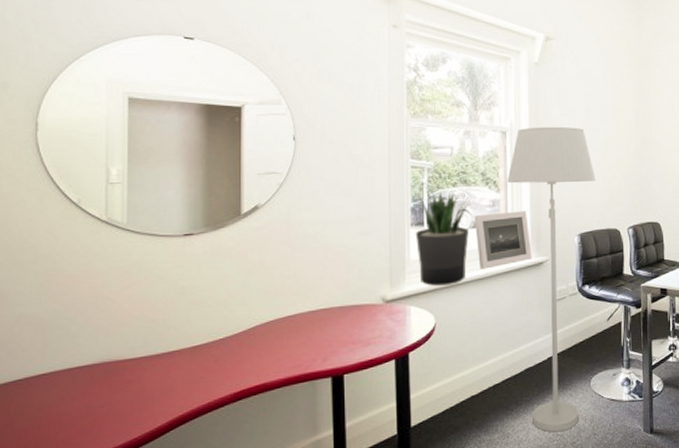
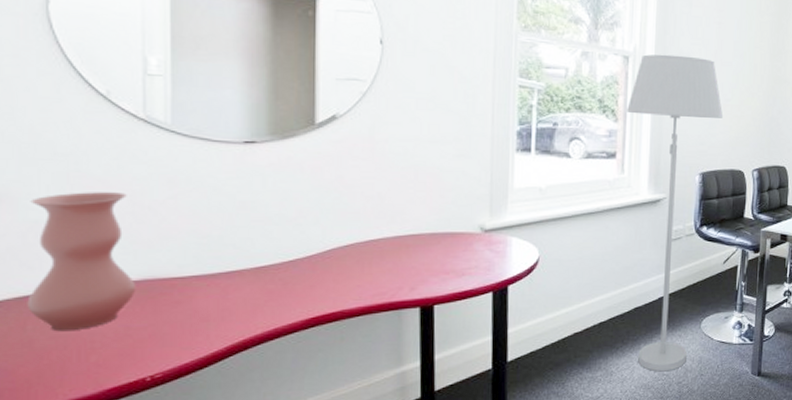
vase: none [11,286,97,413] -> present [27,192,136,332]
planter: present [415,186,469,287] -> none [520,109,582,219]
picture frame: present [473,211,532,269] -> none [587,144,649,203]

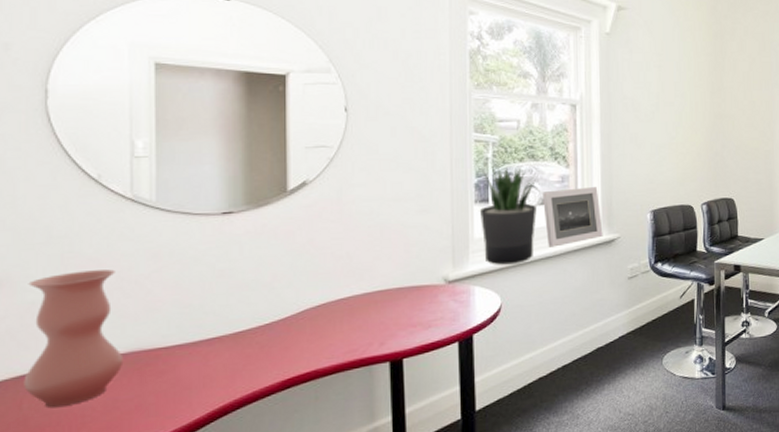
planter: none [520,109,582,219] -> present [479,161,537,266]
picture frame: none [587,144,649,203] -> present [541,187,603,247]
floor lamp: present [627,54,723,372] -> none [577,100,668,412]

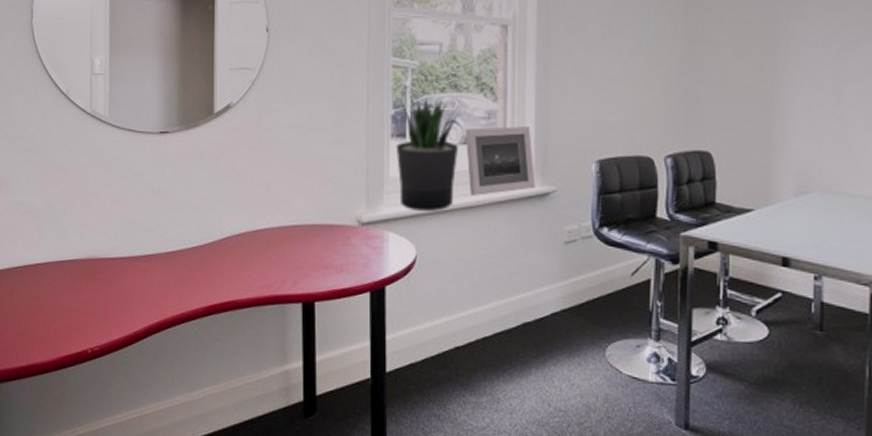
vase: present [23,269,124,409] -> none [14,178,83,301]

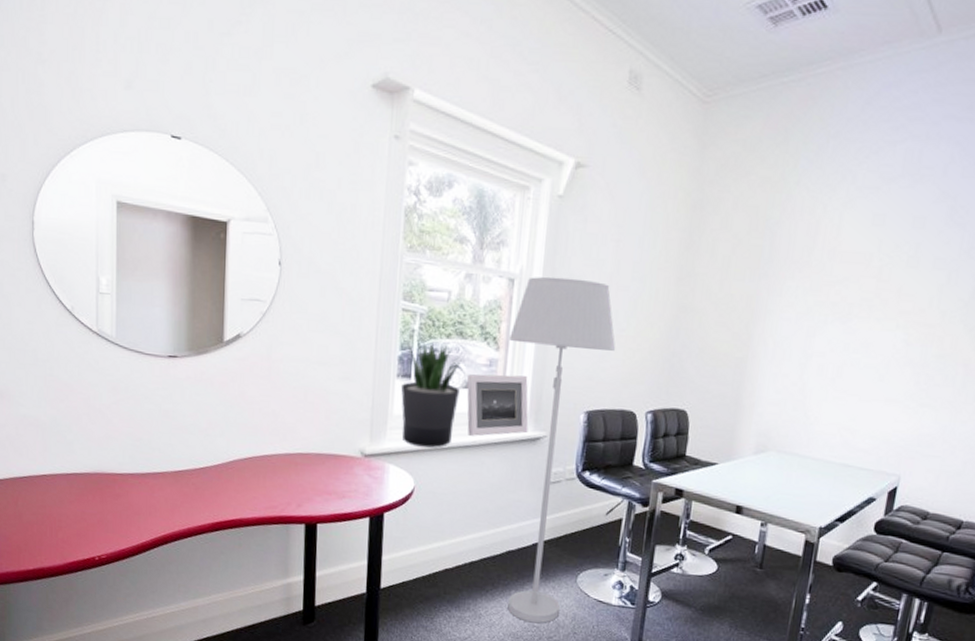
floor lamp: none [507,19,622,408] -> present [508,276,615,624]

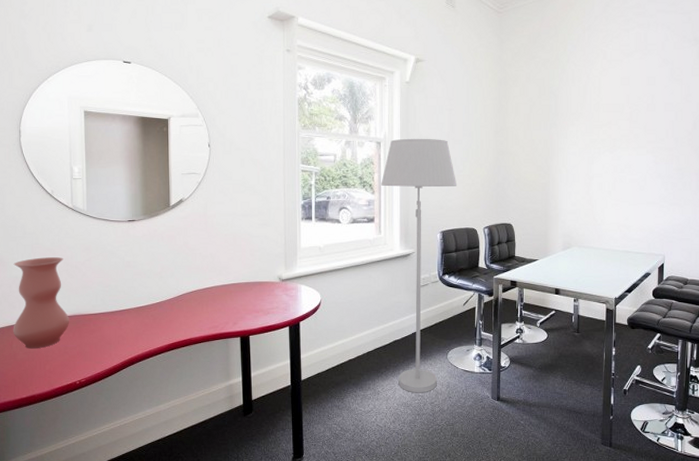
vase: none [19,393,90,510] -> present [13,257,70,349]
planter: present [400,334,462,449] -> none [305,187,348,270]
picture frame: present [466,373,529,436] -> none [352,210,401,258]

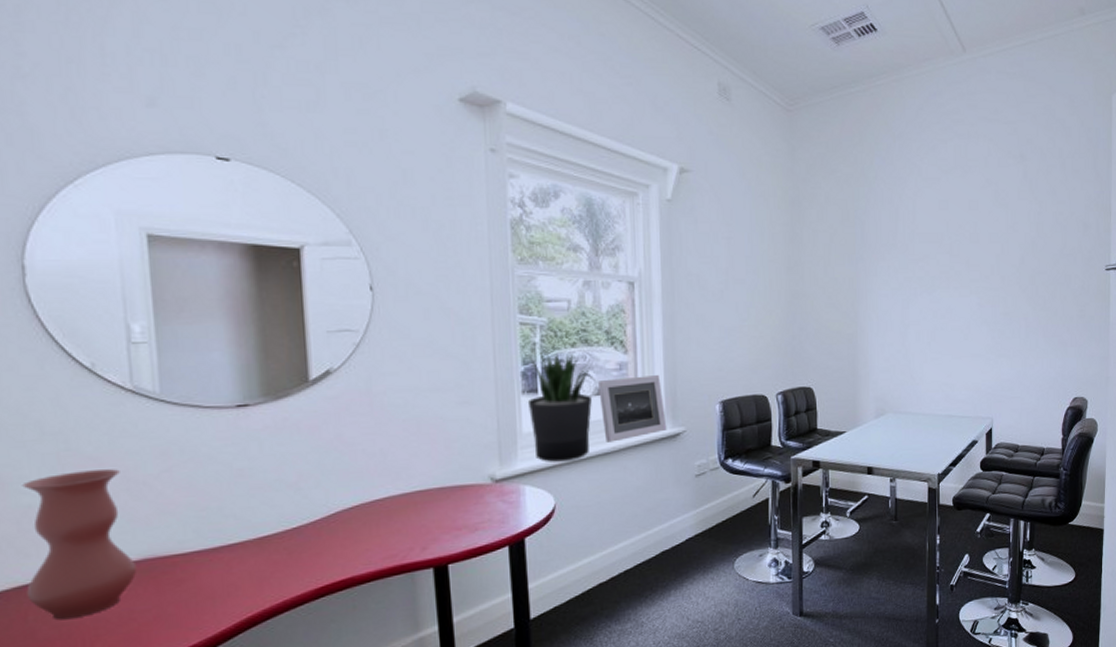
planter: none [305,187,348,270] -> present [527,347,592,463]
picture frame: none [352,210,401,258] -> present [597,375,667,442]
floor lamp: present [381,138,456,393] -> none [636,276,739,619]

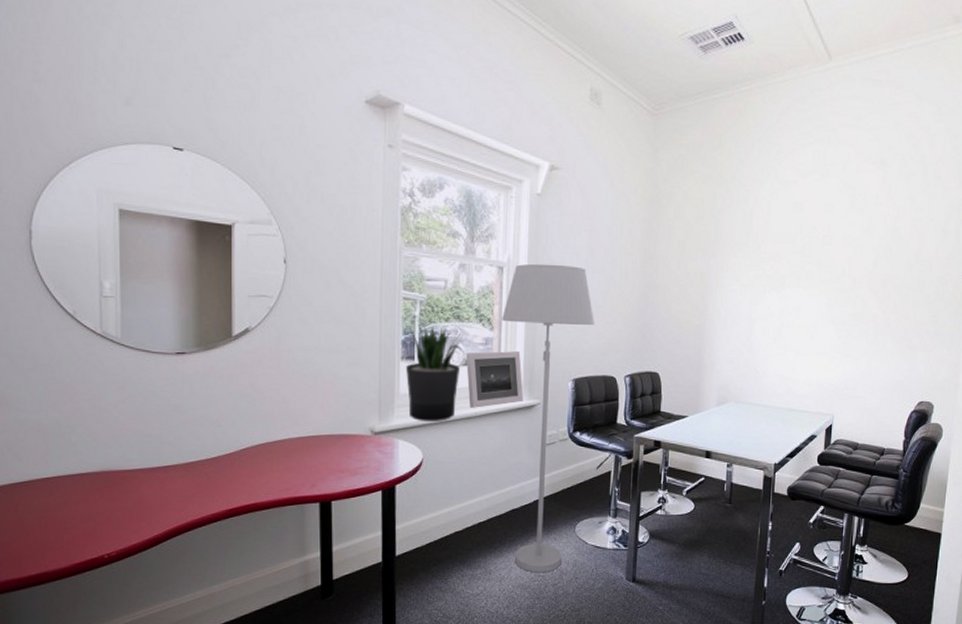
vase: present [22,469,137,620] -> none [19,396,97,513]
floor lamp: none [636,276,739,619] -> present [502,263,594,573]

